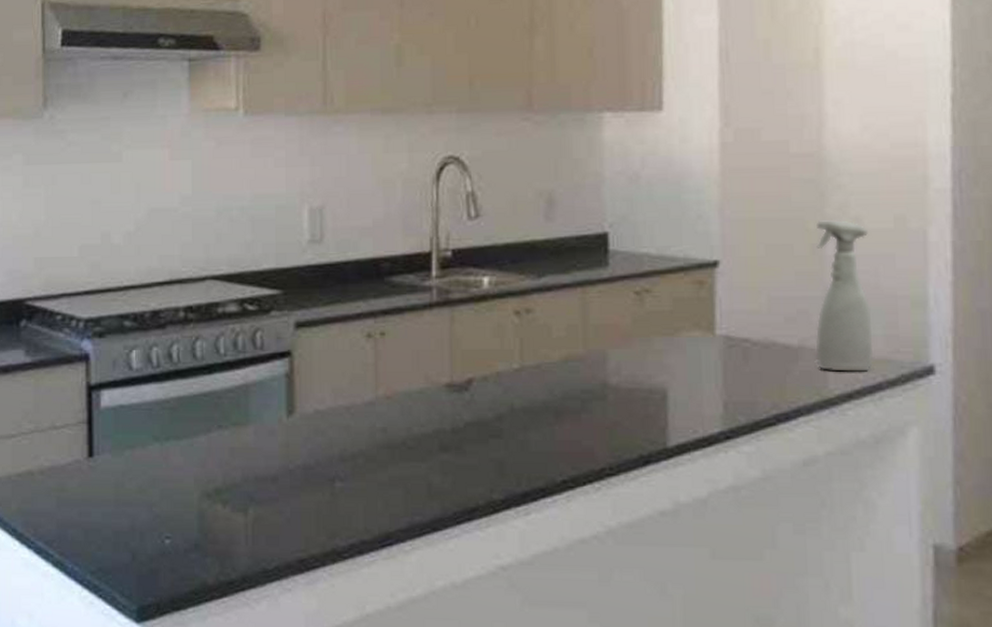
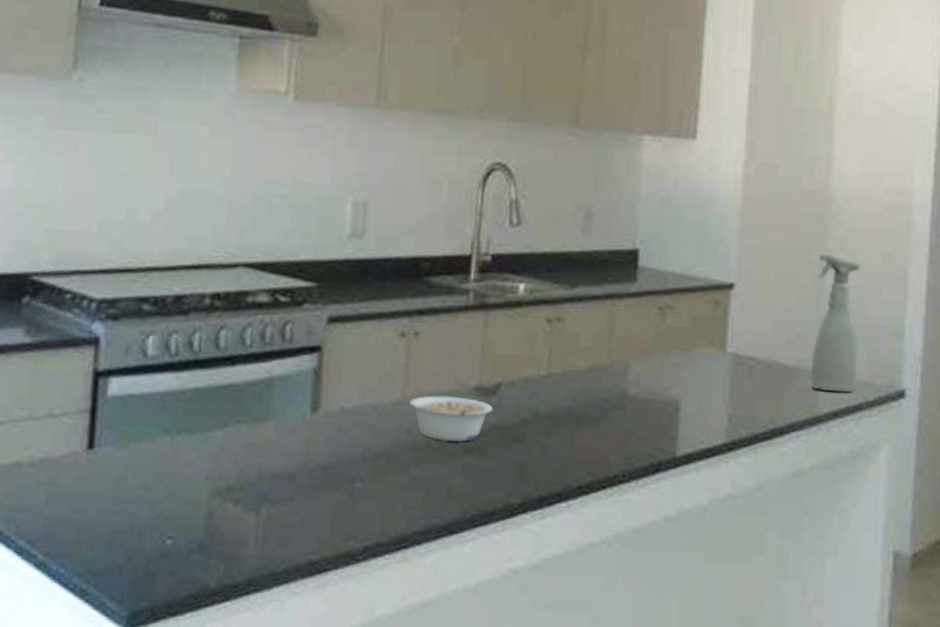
legume: none [382,394,467,440] -> present [410,395,493,442]

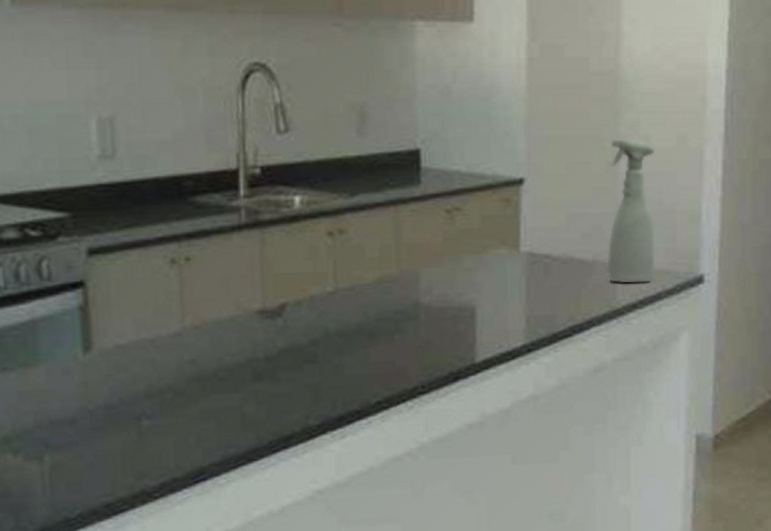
legume: present [410,395,493,442] -> none [190,322,280,370]

